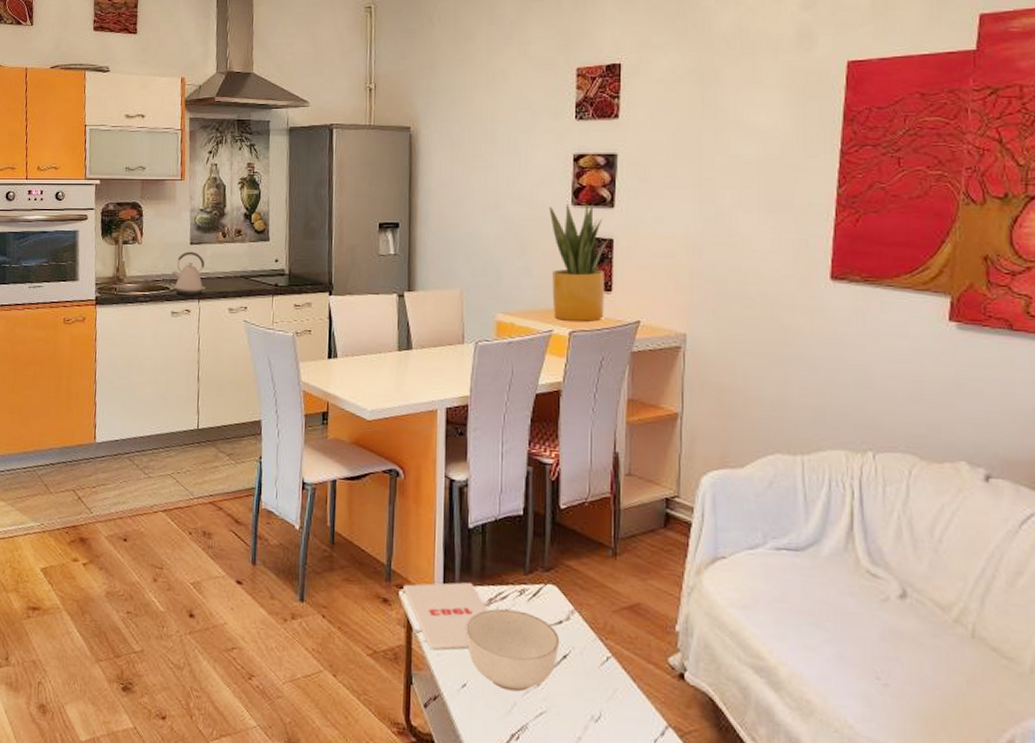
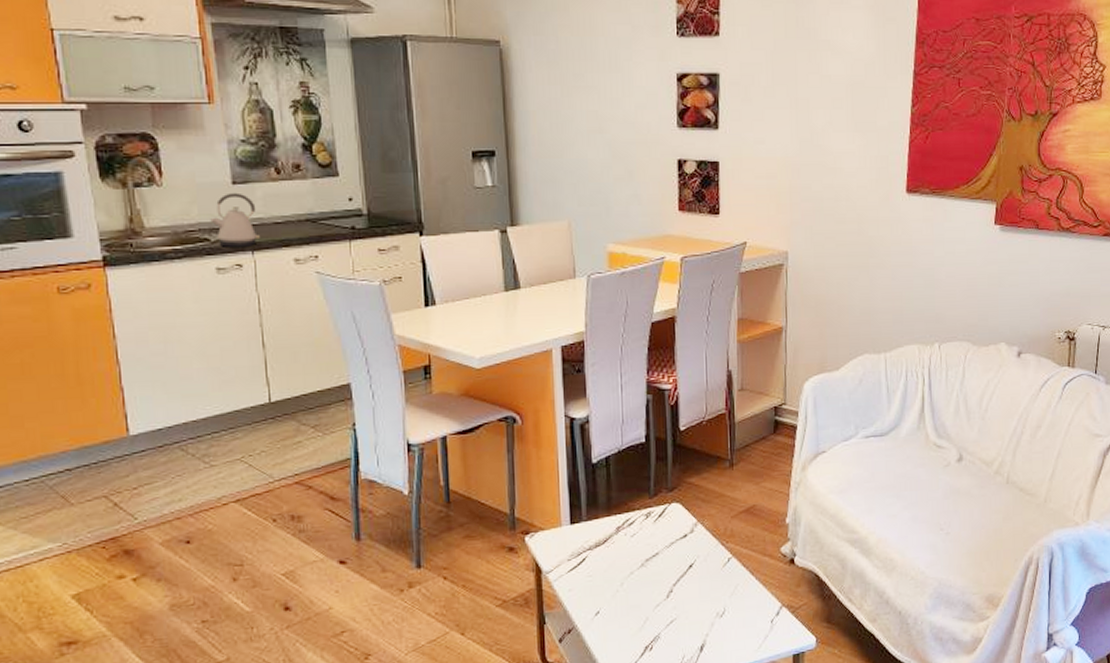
magazine: present [403,582,488,651] -> none [529,515,616,588]
bowl: present [466,608,560,692] -> none [596,533,686,608]
planter: present [549,204,612,322] -> none [655,126,718,247]

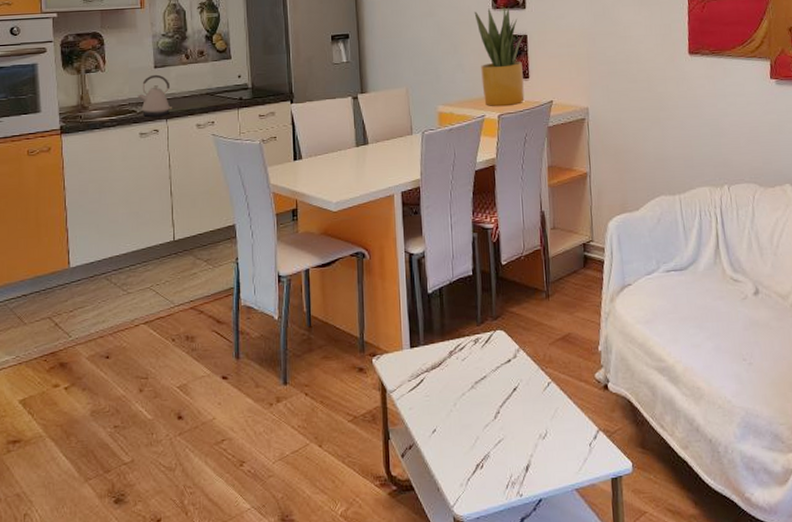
planter: none [655,126,718,247] -> present [474,7,526,106]

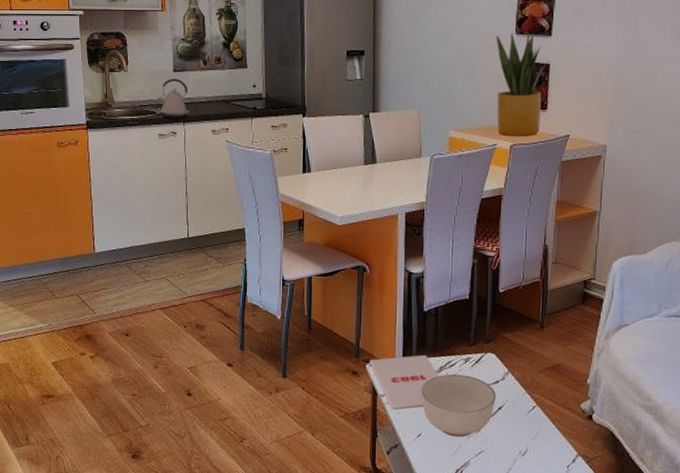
magazine: none [376,340,449,406] -> present [370,354,439,410]
bowl: none [432,357,510,428] -> present [421,374,497,437]

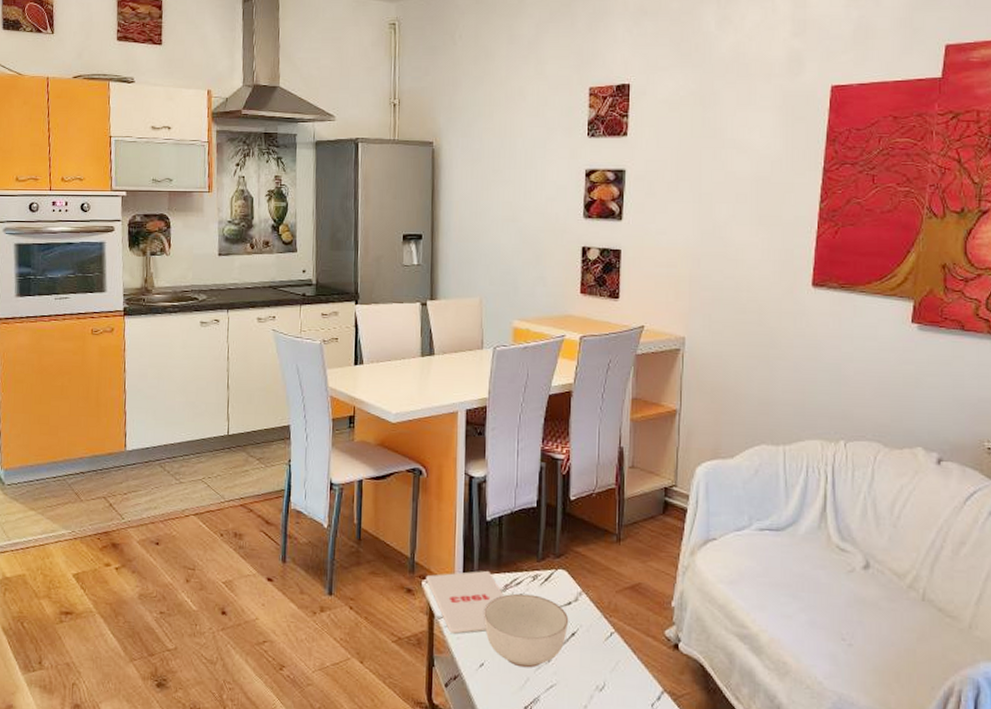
kettle: present [157,78,189,120] -> none [200,262,234,307]
planter: present [496,33,549,136] -> none [562,217,620,327]

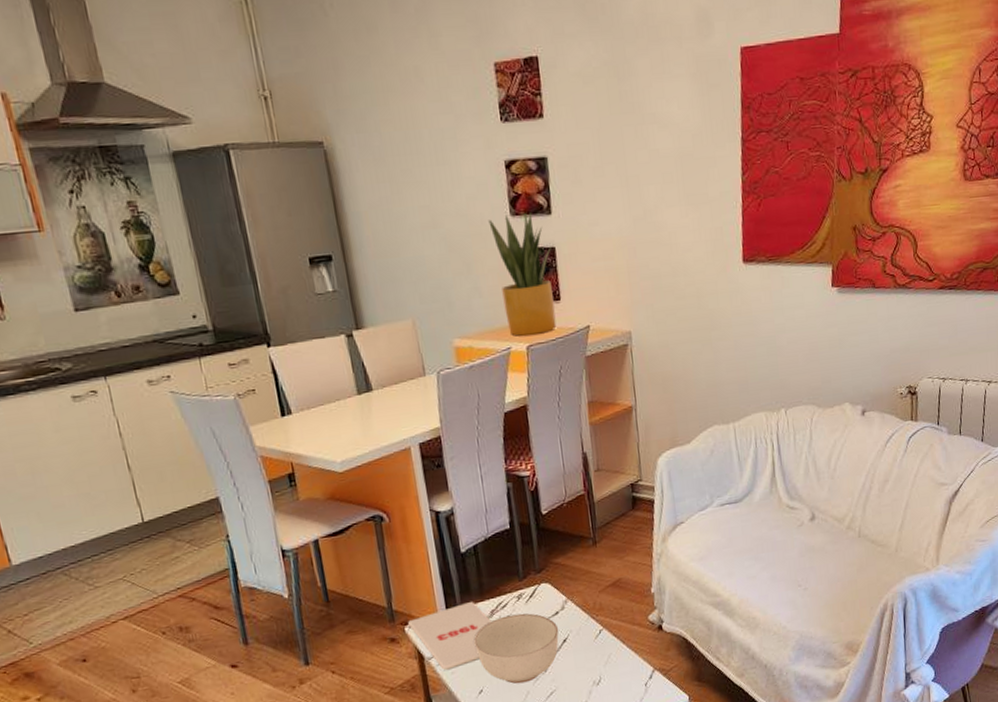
planter: none [562,217,620,327] -> present [488,213,557,337]

